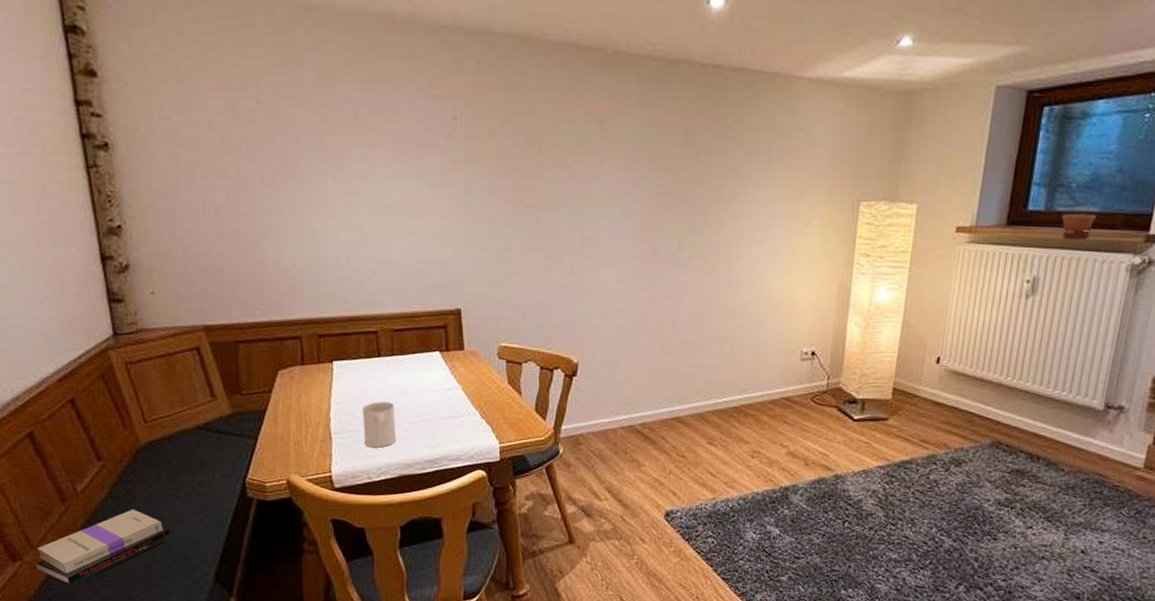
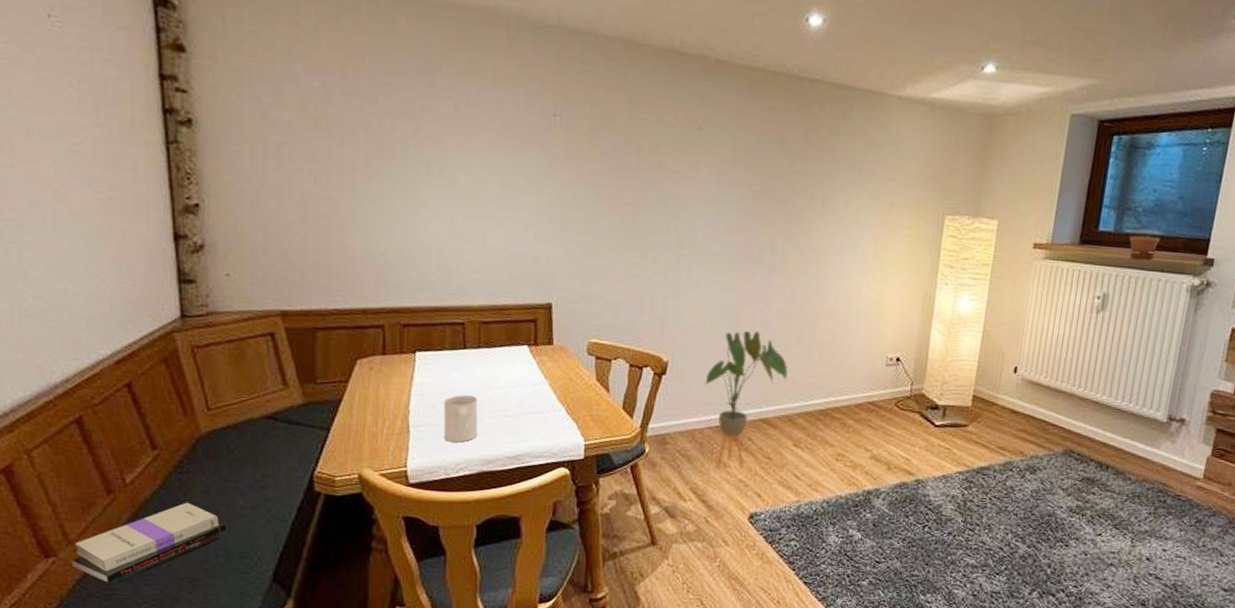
house plant: none [616,329,700,468] -> present [705,330,788,469]

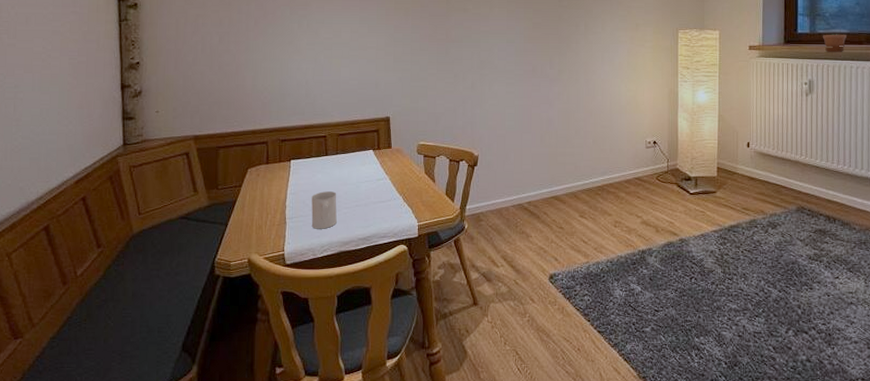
books: present [72,502,227,583] -> none [34,288,149,358]
house plant: present [705,330,788,469] -> none [507,127,570,238]

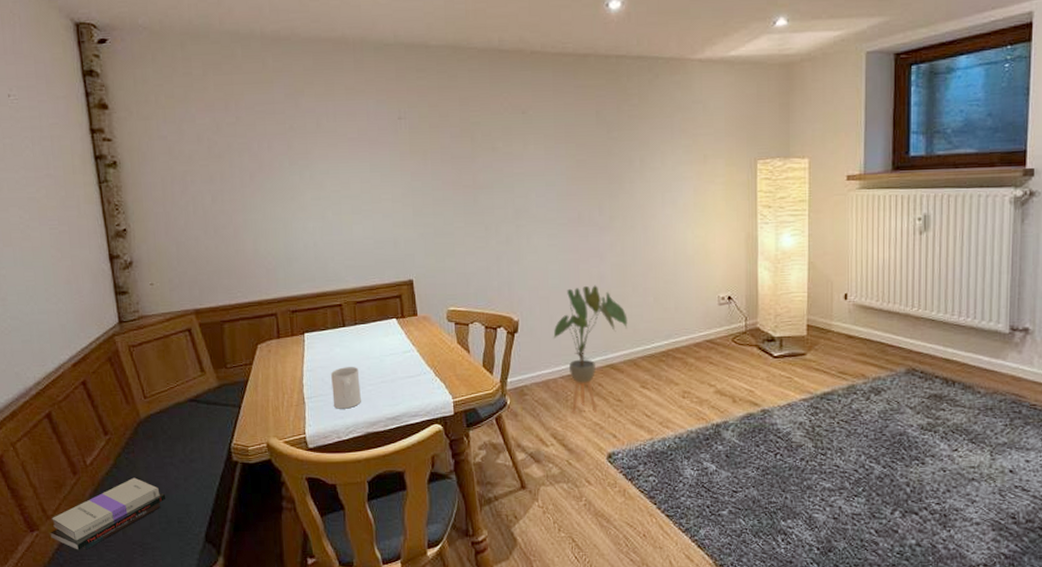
books: none [34,288,149,358] -> present [51,477,166,550]
house plant: none [507,127,570,238] -> present [553,285,628,413]
planter: present [822,34,847,53] -> none [942,154,974,180]

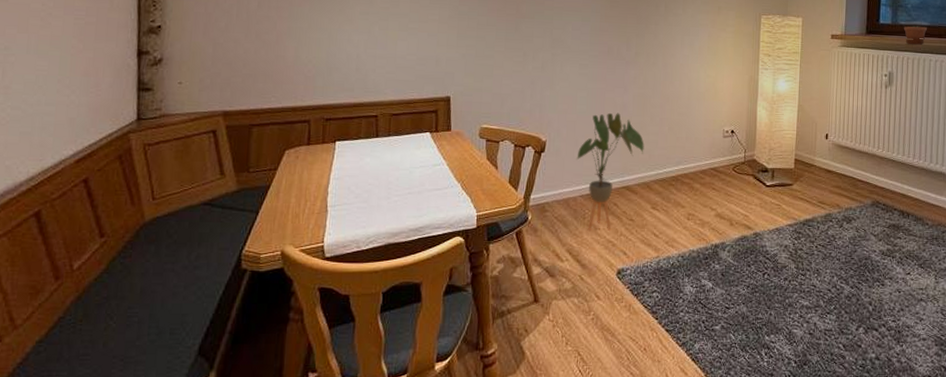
books: present [51,477,166,550] -> none [15,284,161,365]
cup: present [331,367,361,409] -> none [356,177,387,219]
planter: none [942,154,974,180] -> present [903,26,927,46]

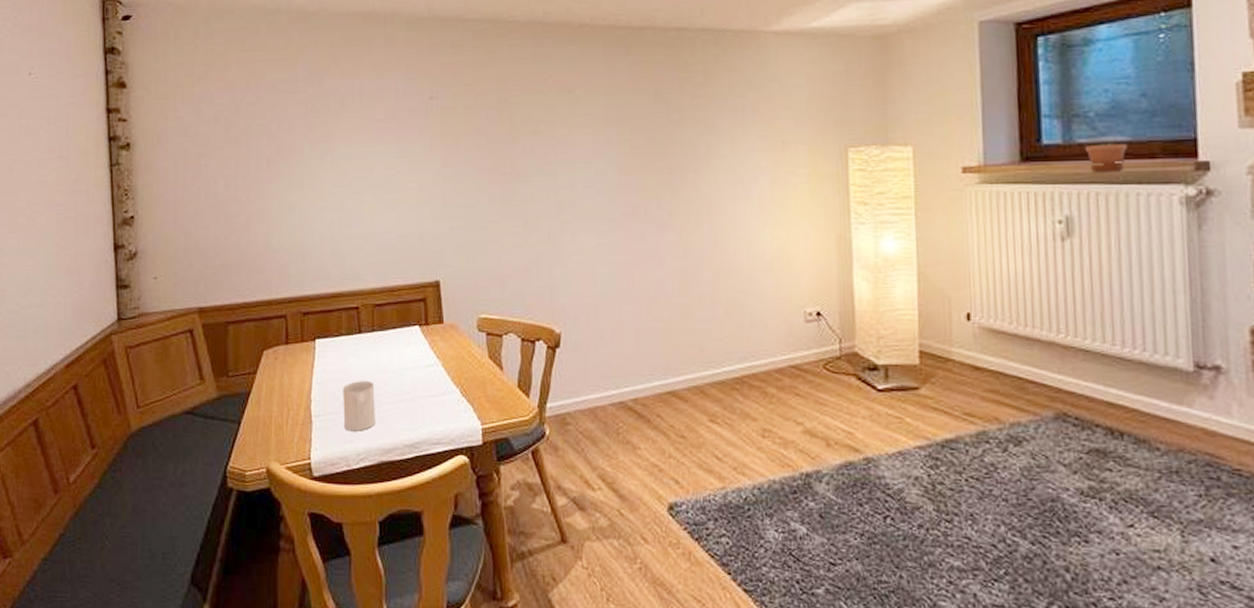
cup: none [356,177,387,219] -> present [343,381,375,431]
house plant: present [577,112,644,231] -> none [602,293,693,451]

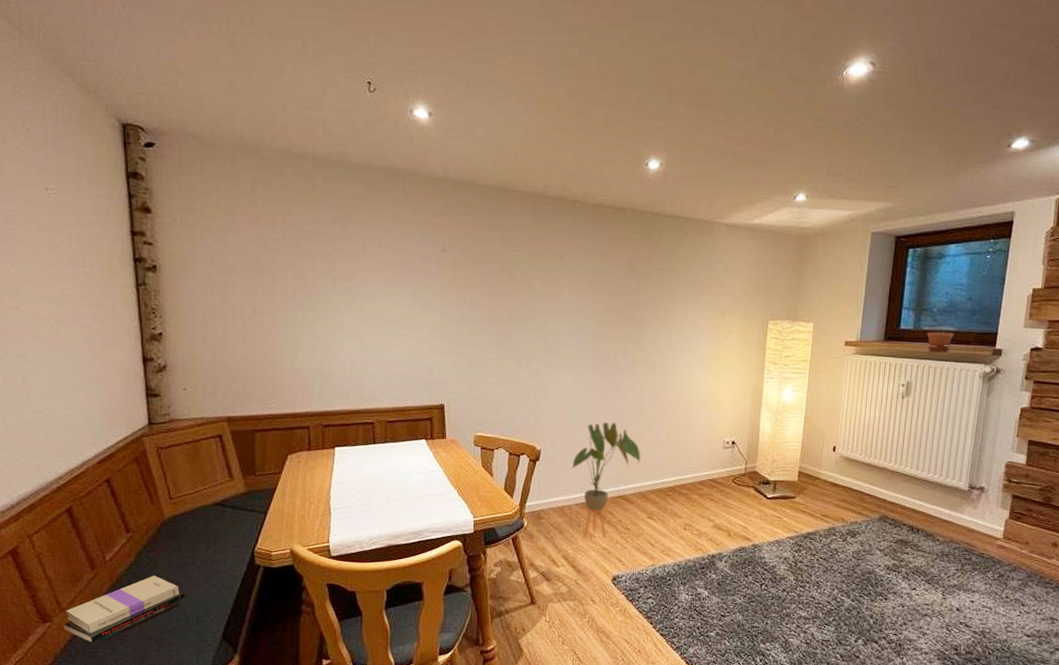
books: none [24,500,152,585] -> present [64,575,186,643]
cup: present [343,381,375,431] -> none [358,482,386,521]
house plant: none [602,293,693,451] -> present [572,422,641,539]

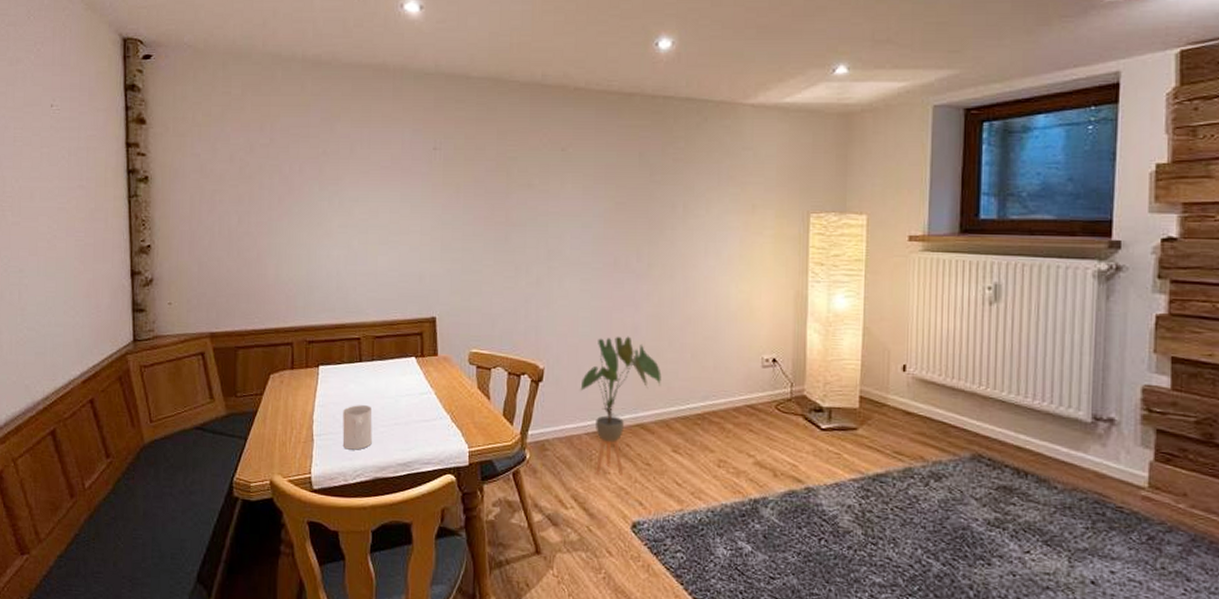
books: present [64,575,186,643] -> none [41,505,162,579]
cup: none [358,482,386,521] -> present [342,405,373,450]
planter: present [926,331,954,353] -> none [1015,221,1052,247]

